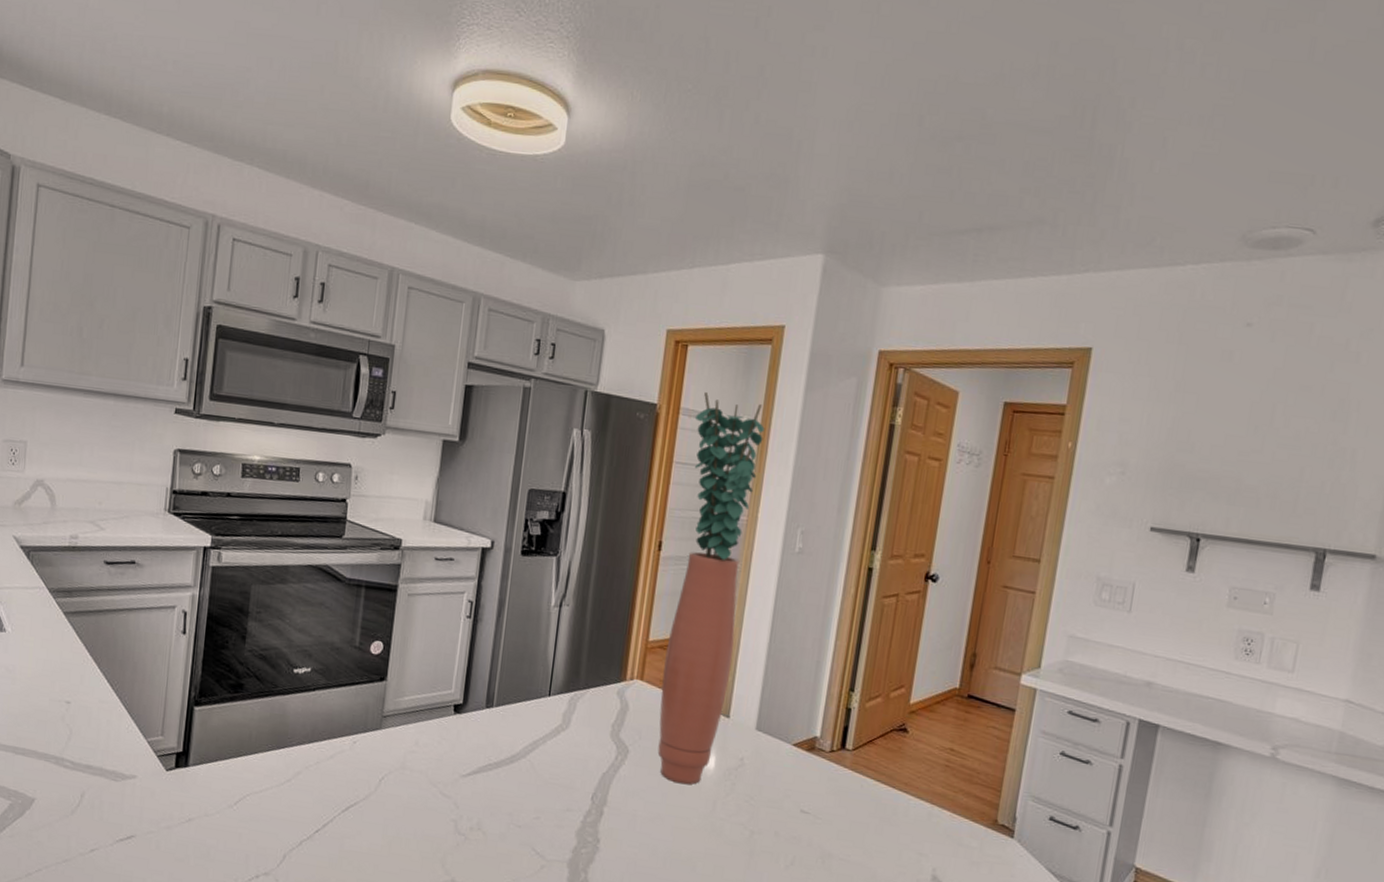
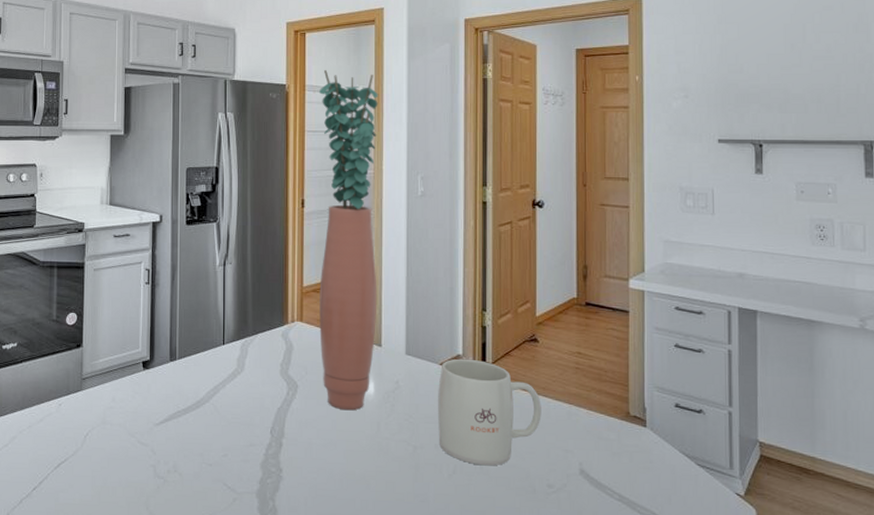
mug: none [779,740,901,862] -> present [438,358,542,466]

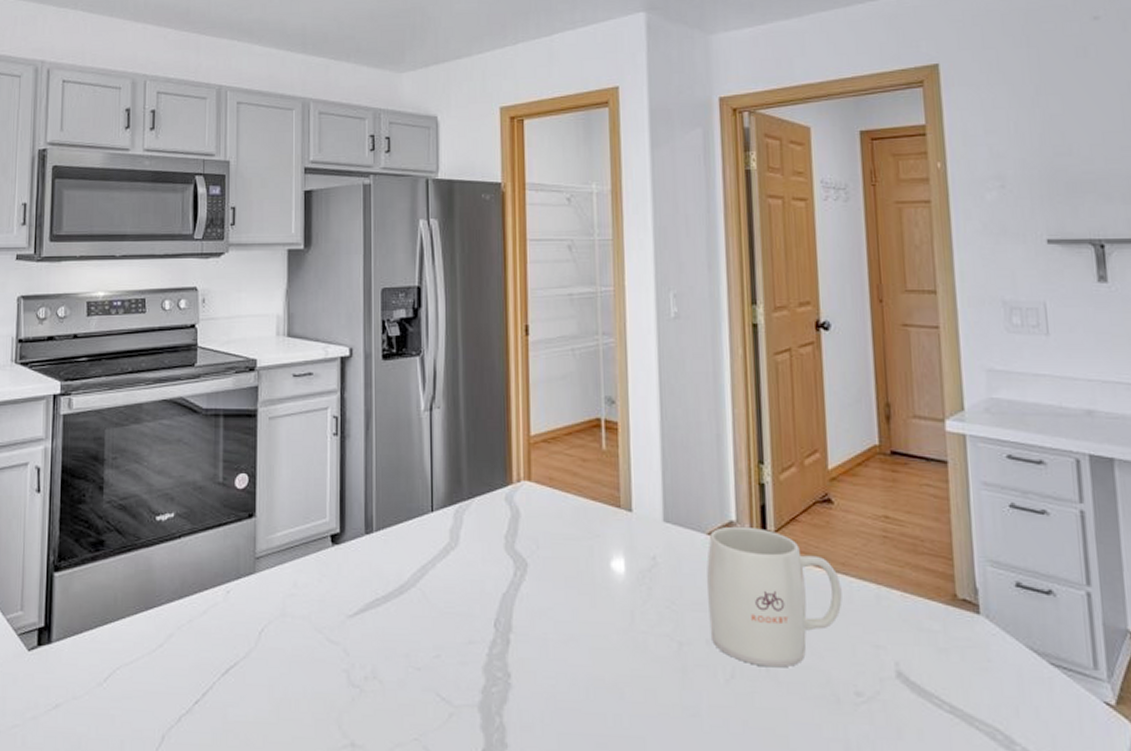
vase: present [318,70,378,411] -> none [542,164,625,596]

